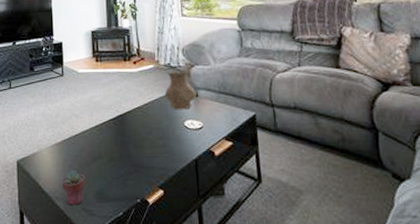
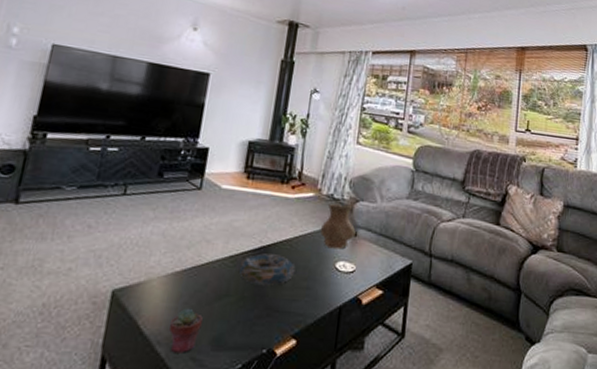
decorative bowl: none [104,120,151,147] -> present [239,253,295,286]

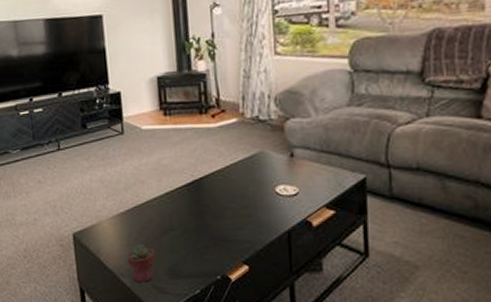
decorative bowl: present [239,253,295,286] -> none [176,186,233,218]
vase: present [319,204,356,250] -> none [251,126,292,174]

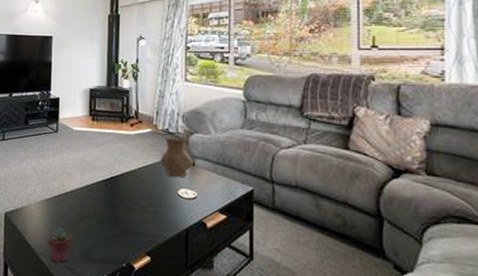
vase: none [251,126,292,174] -> present [160,138,193,178]

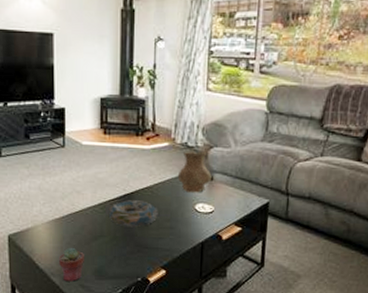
decorative bowl: none [95,183,142,211] -> present [108,200,158,228]

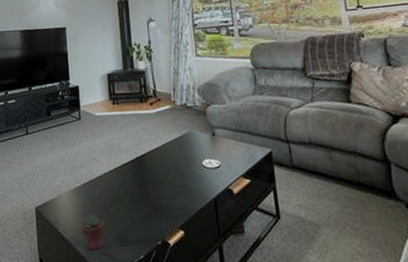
decorative bowl: present [108,200,158,228] -> none [123,162,169,189]
vase: present [177,152,212,193] -> none [181,111,214,150]

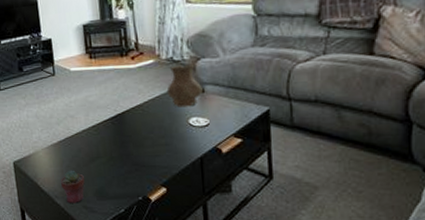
vase: none [181,111,214,150] -> present [166,65,203,108]

